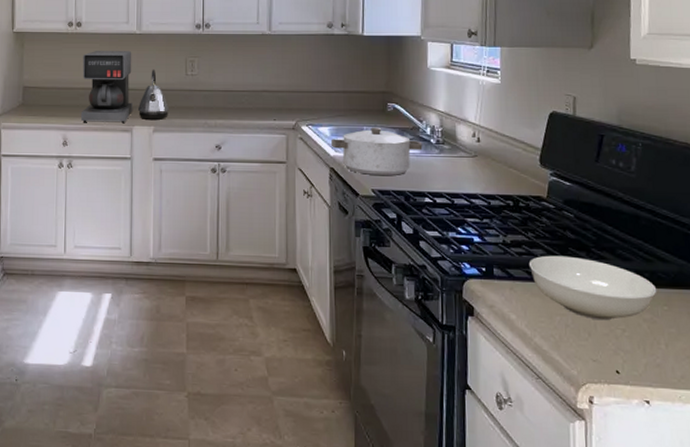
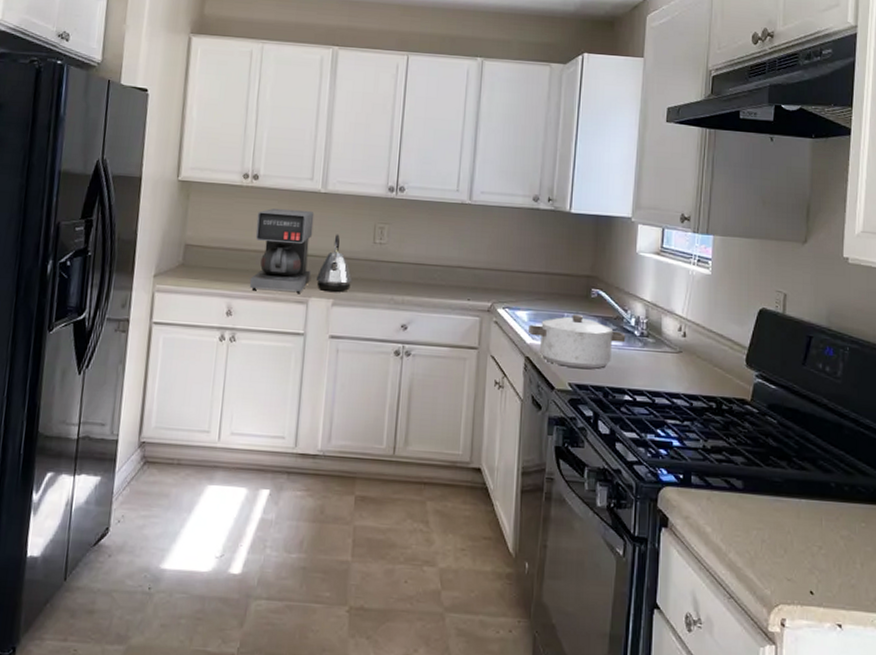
bowl: present [528,255,657,321] -> none [728,463,856,537]

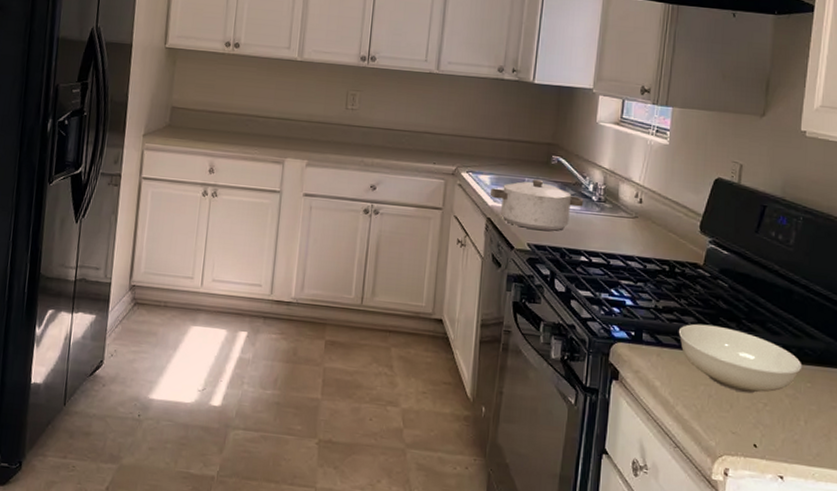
coffee maker: present [250,209,315,294] -> none [231,75,291,155]
kettle: present [316,234,353,292] -> none [291,100,326,154]
bowl: none [728,463,856,537] -> present [678,323,803,394]

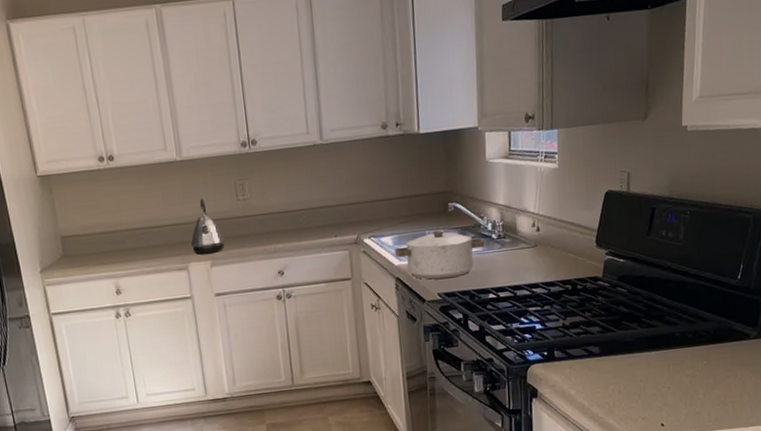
kettle: none [291,100,326,154] -> present [190,198,225,255]
bowl: present [678,323,803,394] -> none [586,329,698,383]

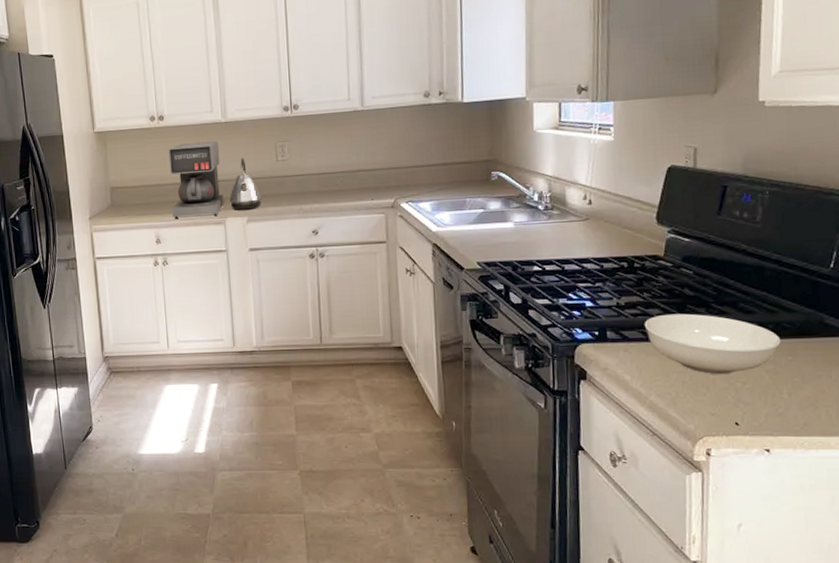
coffee maker: none [121,182,186,267] -> present [168,141,224,219]
cooking pot: present [395,229,485,280] -> none [433,198,530,248]
bowl: none [586,329,698,383] -> present [644,313,781,375]

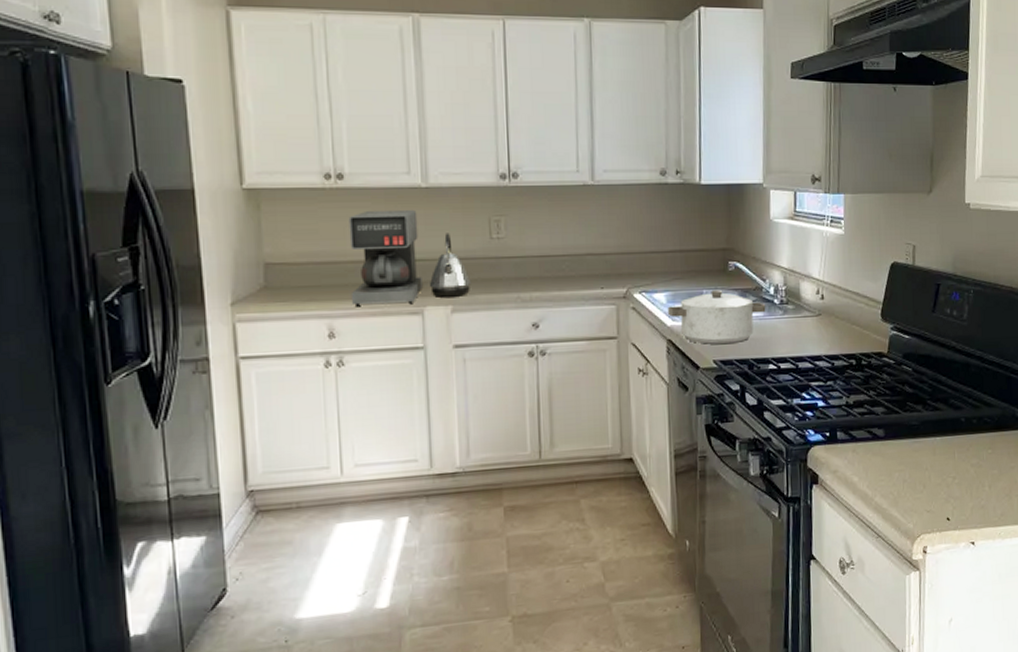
cooking pot: none [433,198,530,248] -> present [668,289,766,345]
bowl: present [644,313,781,375] -> none [870,411,983,472]

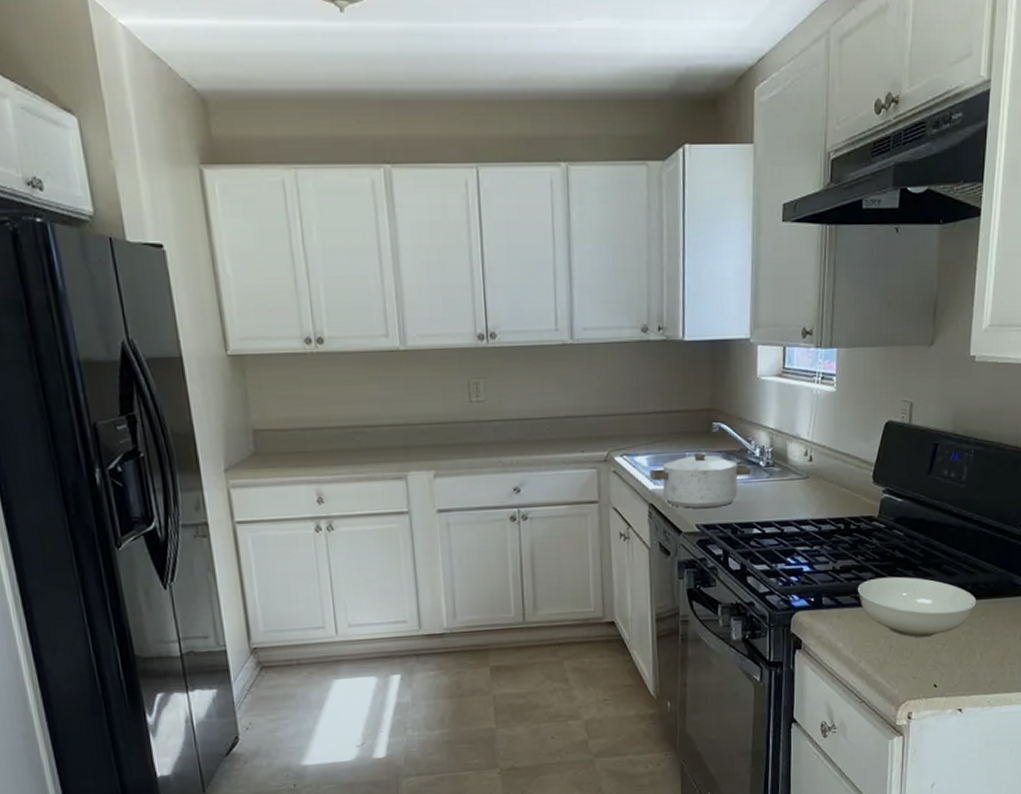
coffee maker: present [348,210,422,307] -> none [330,374,405,473]
kettle: present [429,233,472,297] -> none [411,396,453,462]
bowl: none [870,411,983,472] -> present [857,576,977,638]

